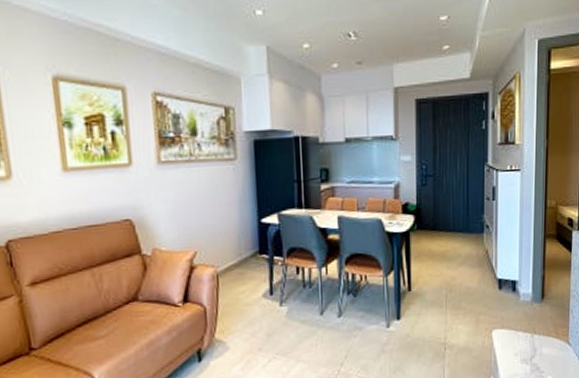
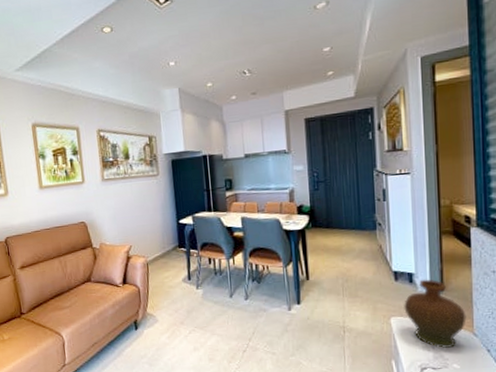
decorative vase: none [506,286,563,360] -> present [404,279,467,348]

